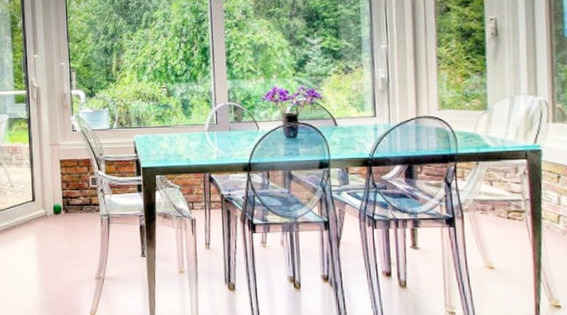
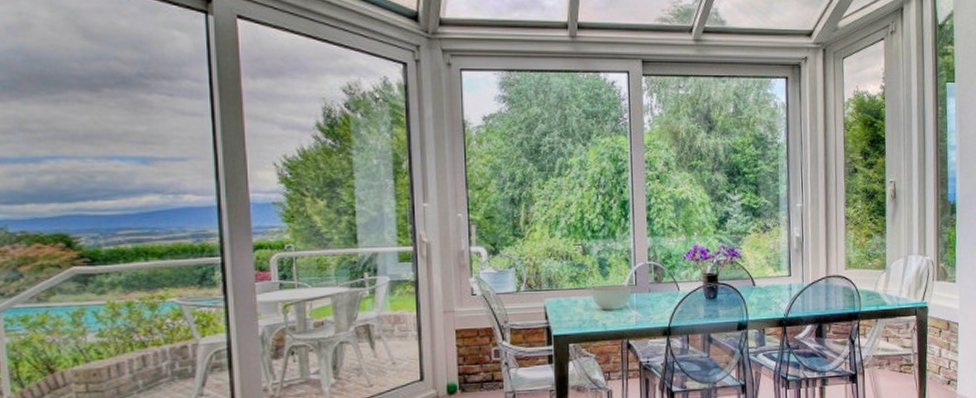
bowl: none [175,124,214,146] -> present [590,285,633,311]

